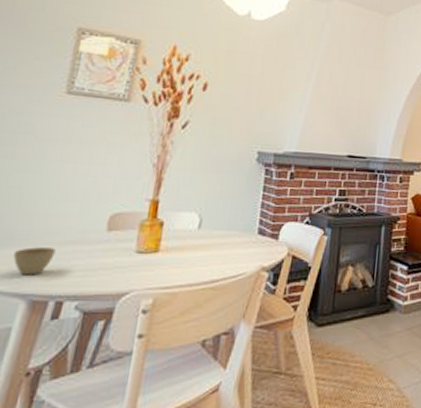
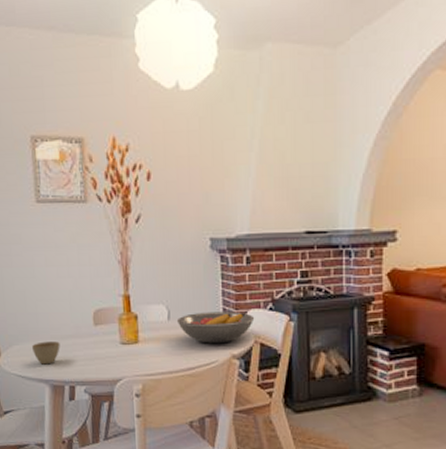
fruit bowl: none [207,222,291,255] -> present [176,311,255,343]

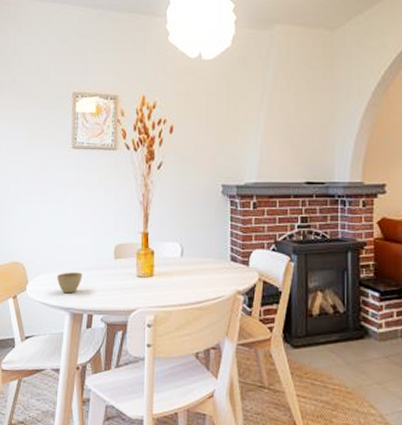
fruit bowl: present [176,311,255,343] -> none [188,250,259,280]

